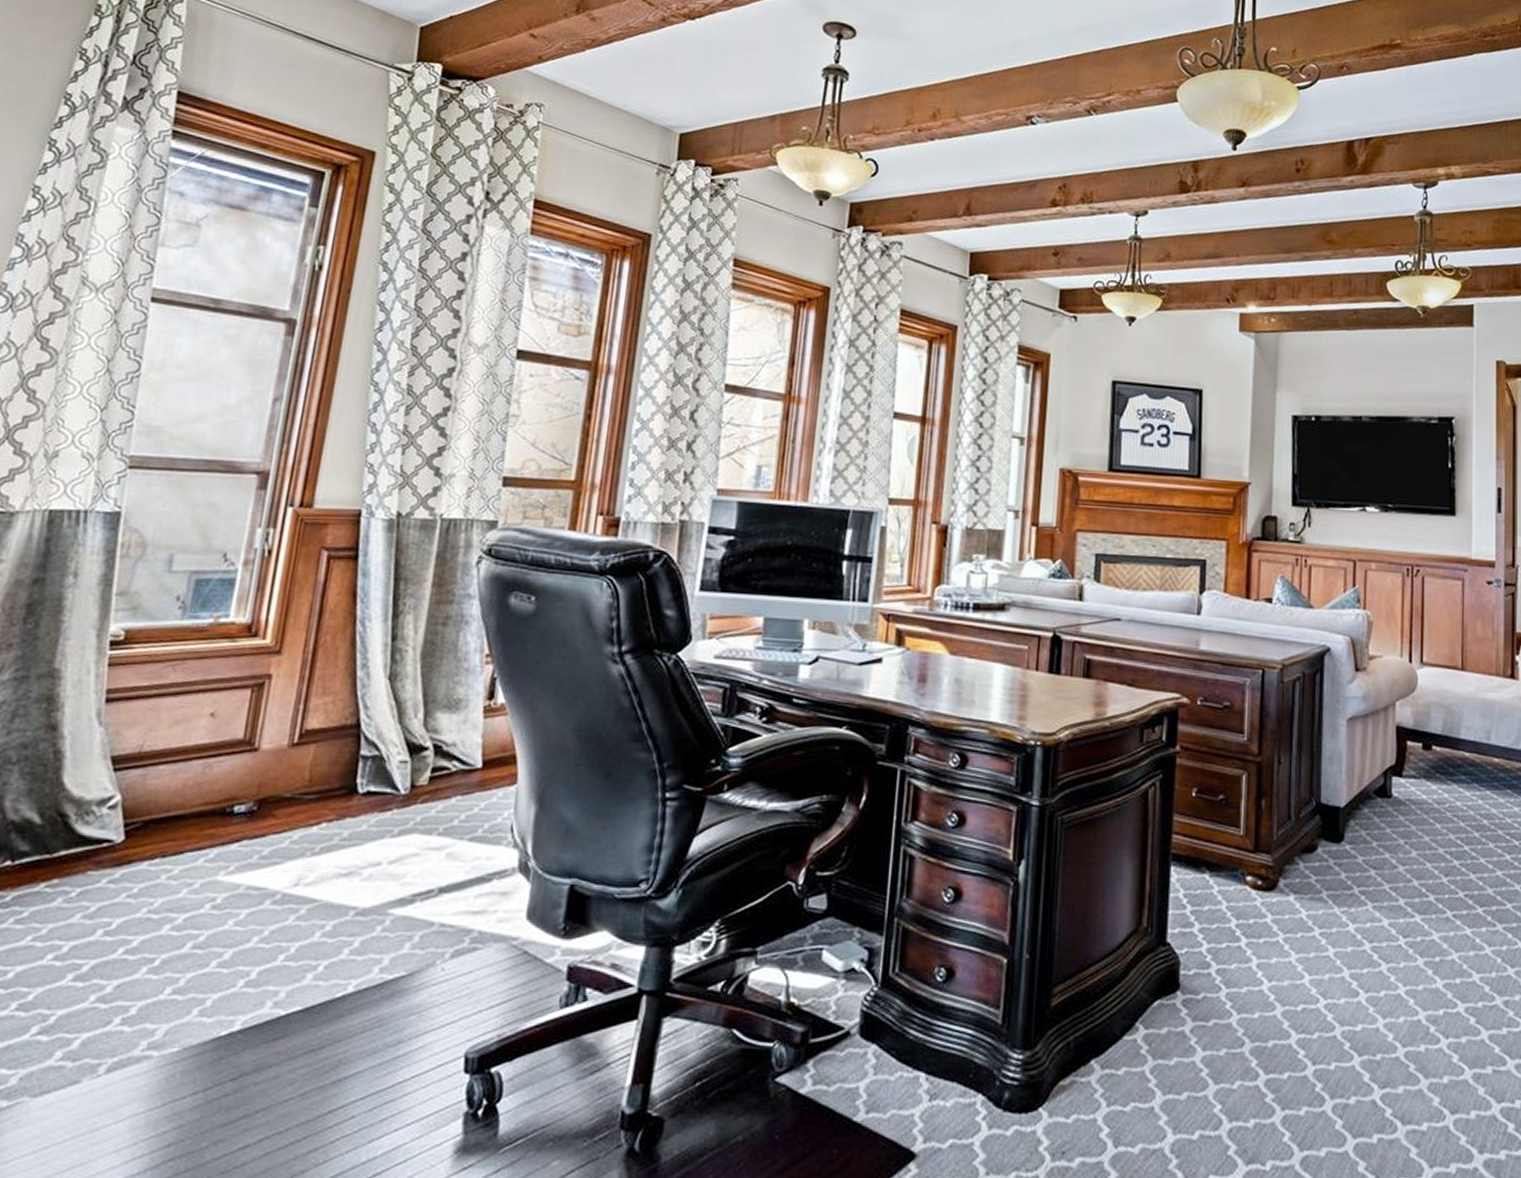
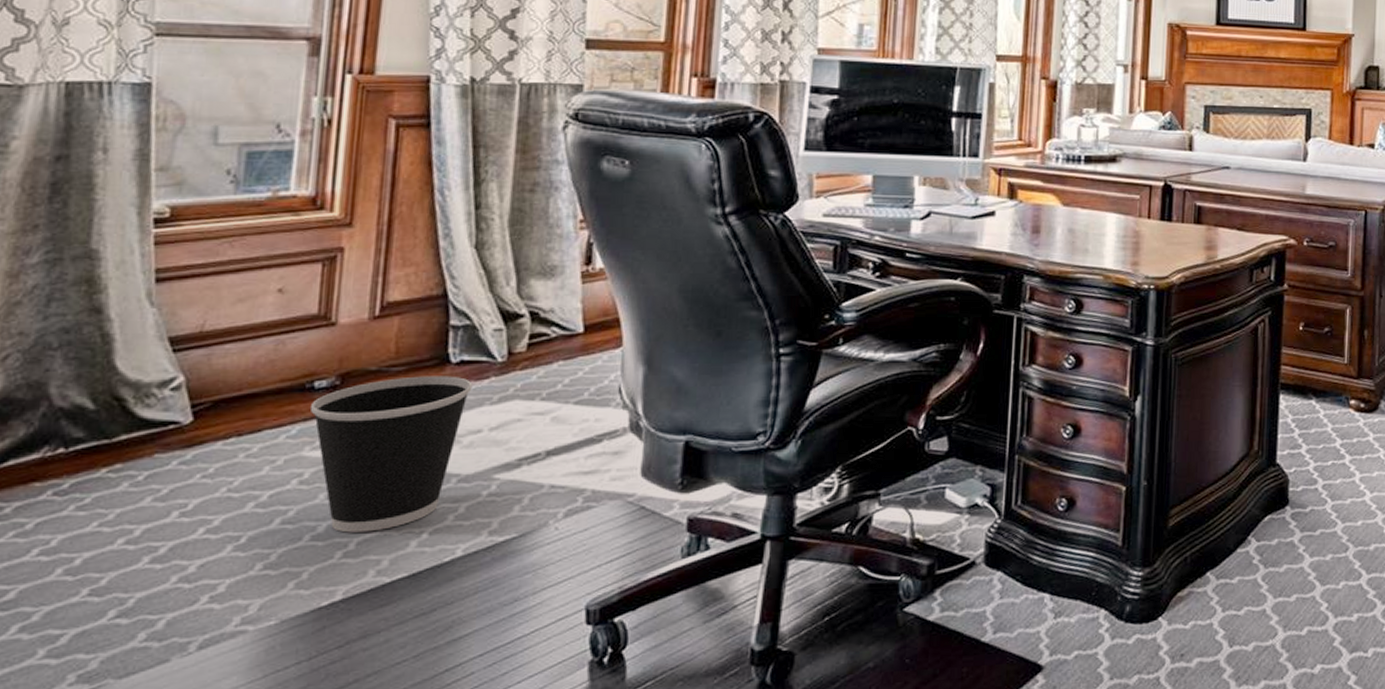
wastebasket: none [228,805,377,962] -> present [311,376,473,533]

